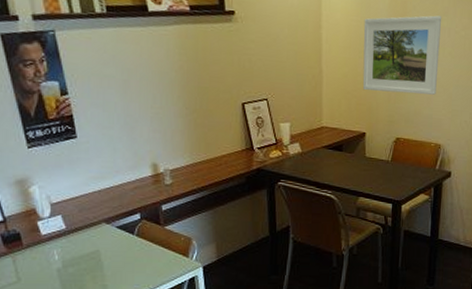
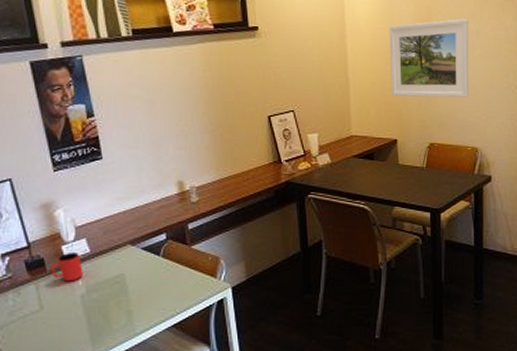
cup: none [28,228,59,256] -> present [51,253,83,282]

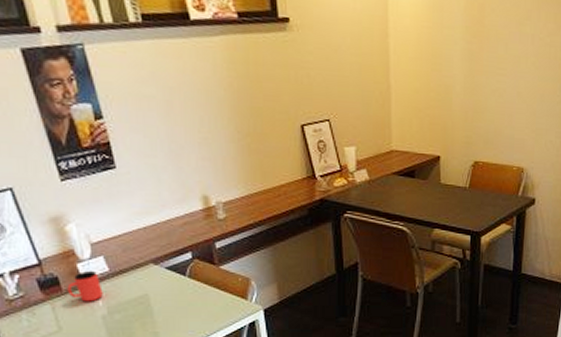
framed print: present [389,18,469,98] -> none [436,20,525,112]

